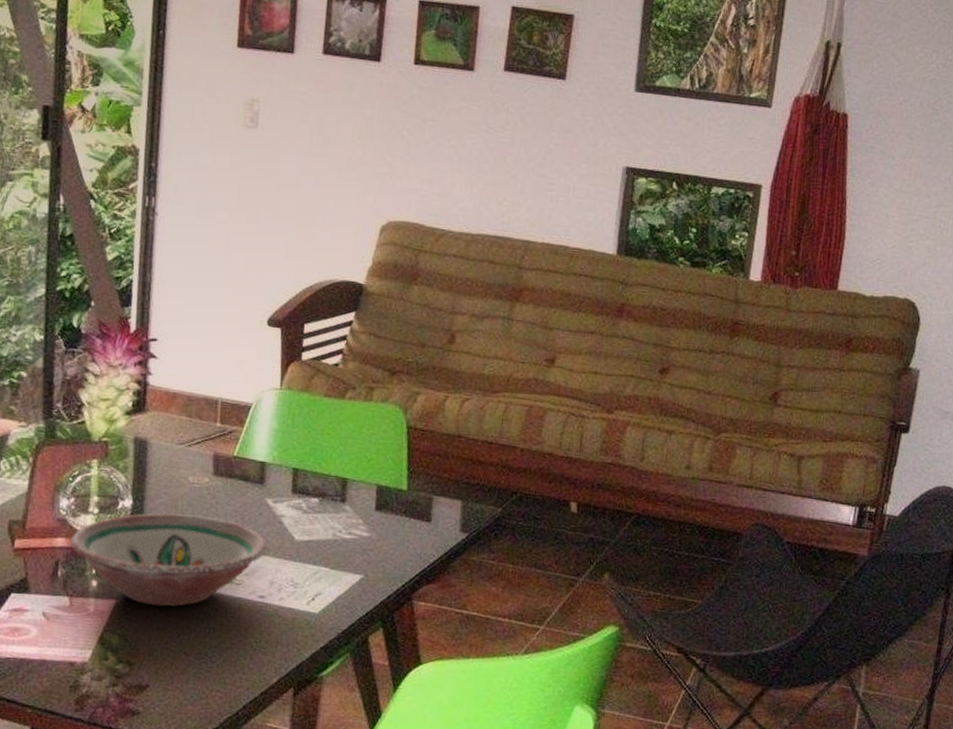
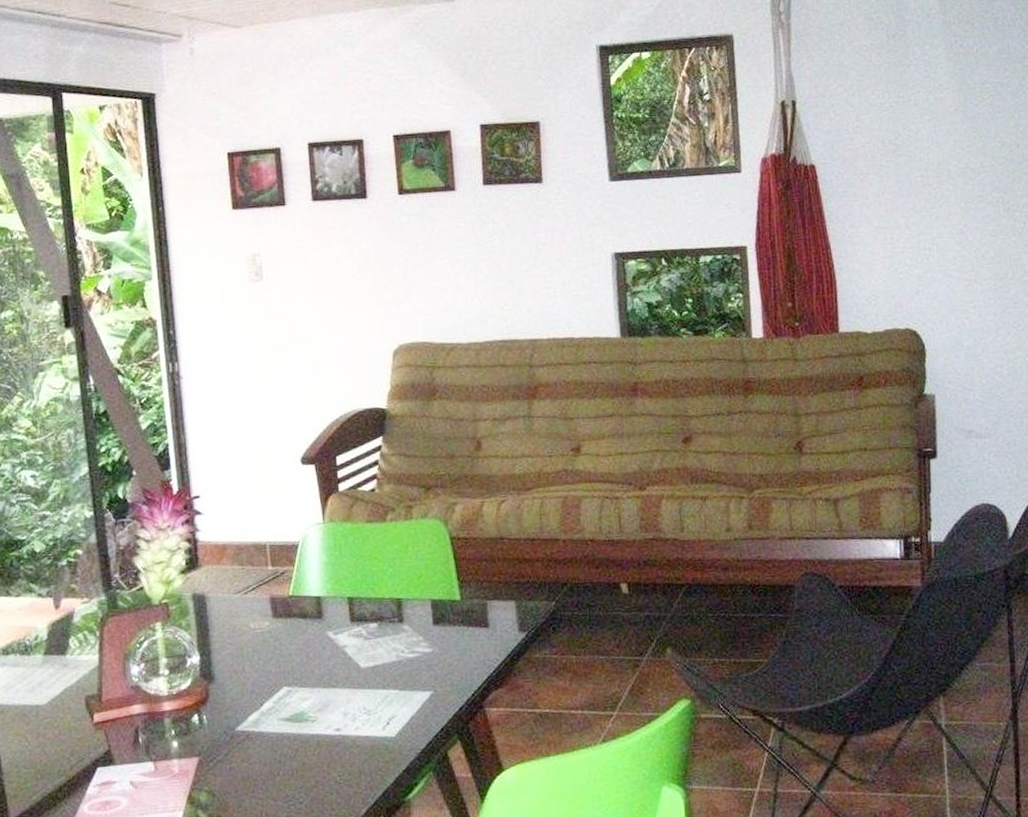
bowl: present [70,513,268,607] -> none [146,658,337,757]

